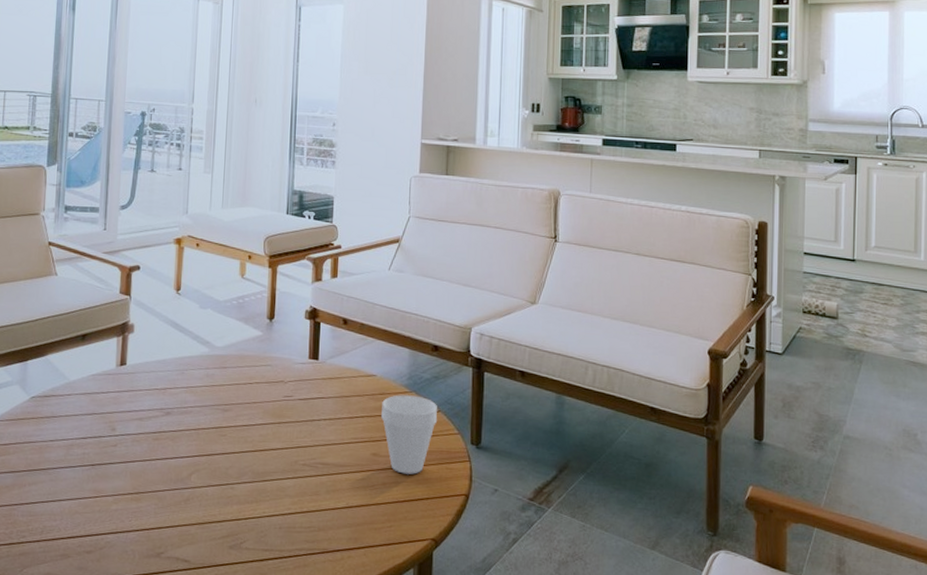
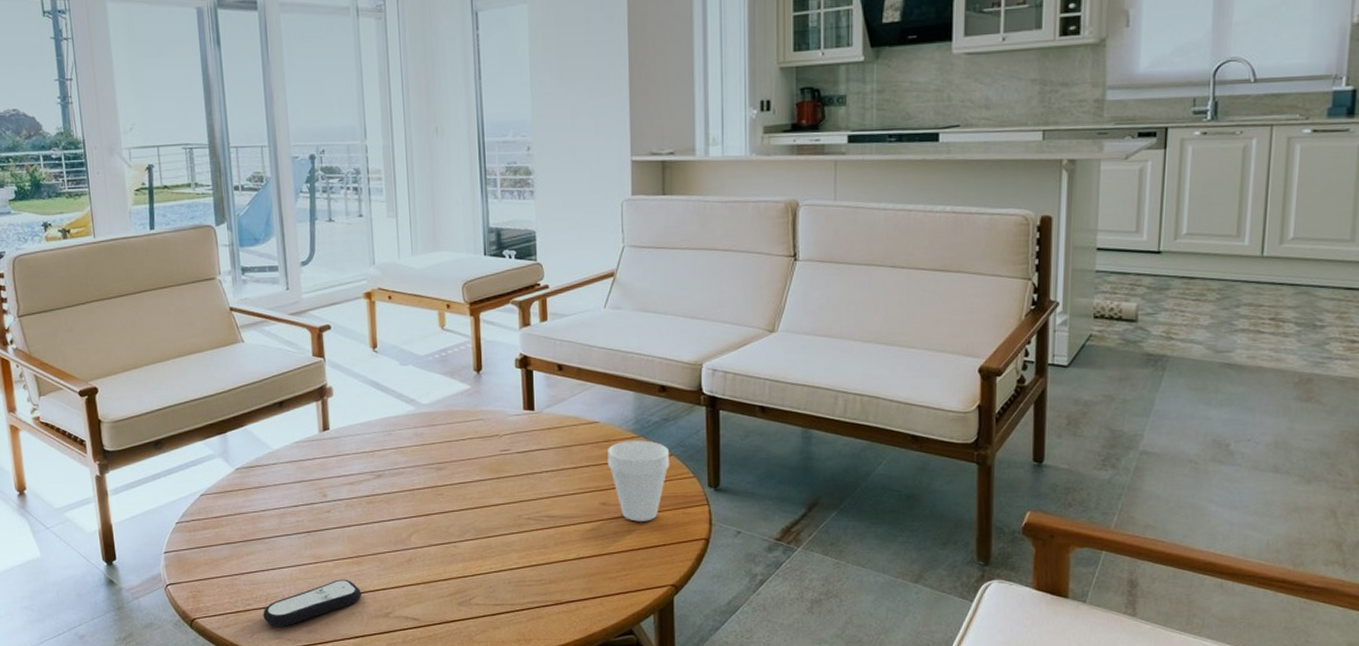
remote control: none [36,515,136,562] -> present [263,579,362,627]

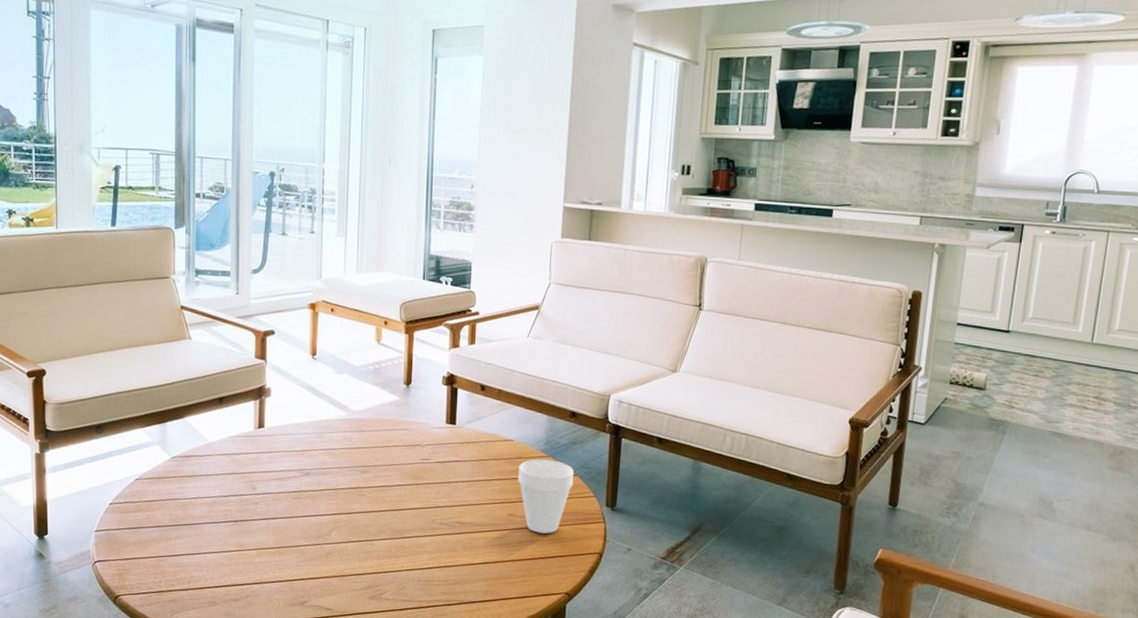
remote control: present [263,579,362,627] -> none [185,567,280,608]

